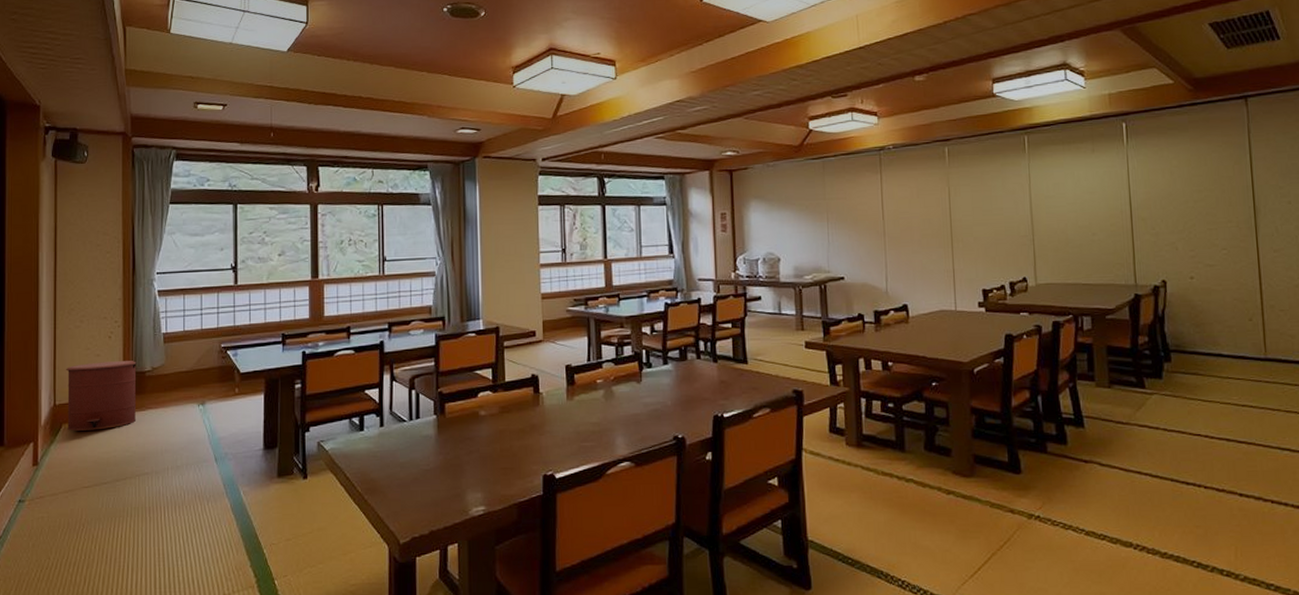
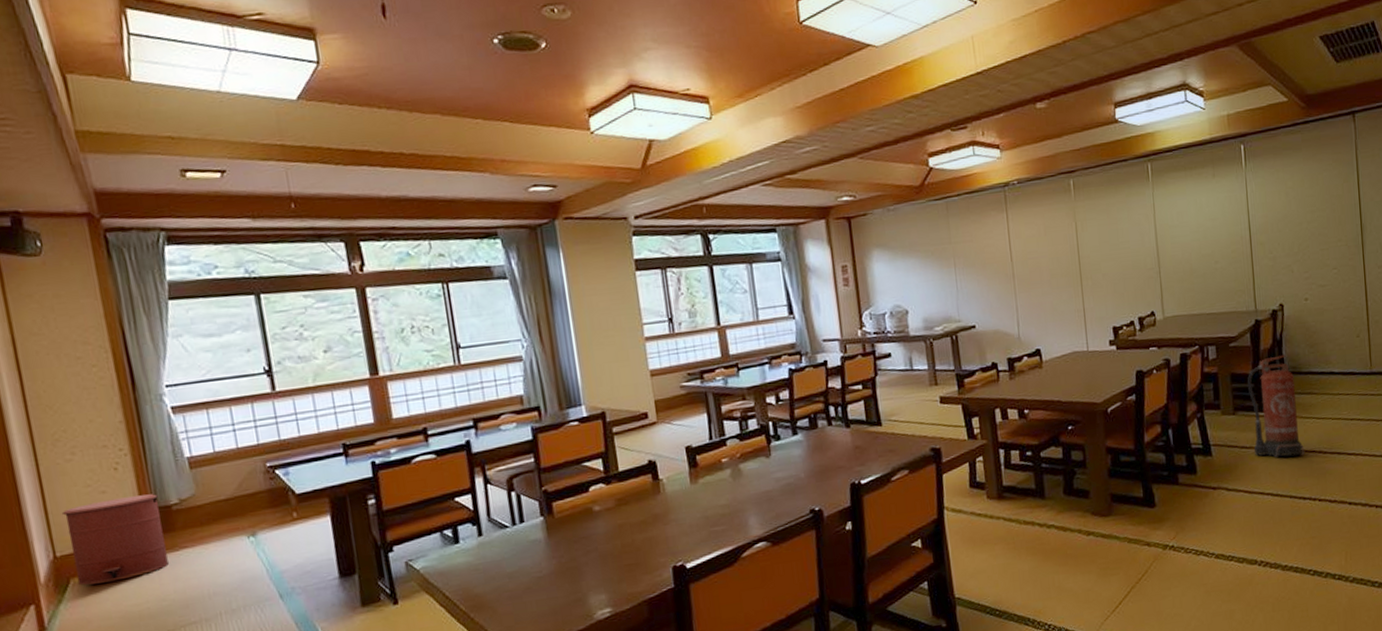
fire extinguisher: none [1124,332,1188,439] -> present [1247,355,1305,457]

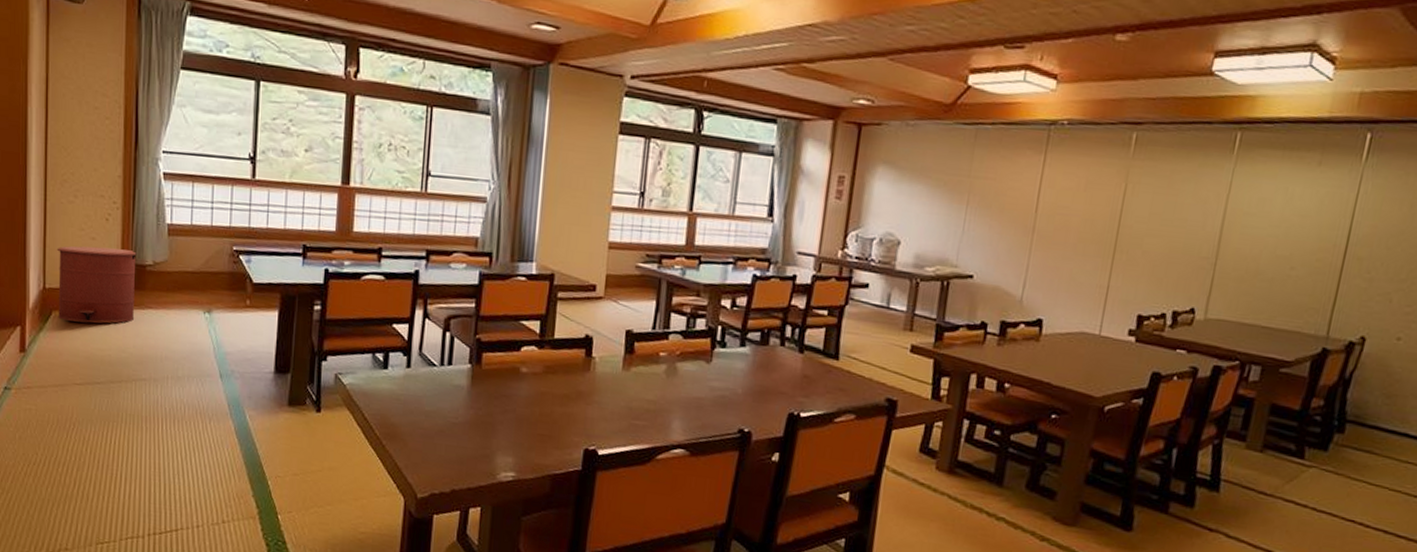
fire extinguisher: present [1247,355,1305,457] -> none [1275,396,1354,523]

